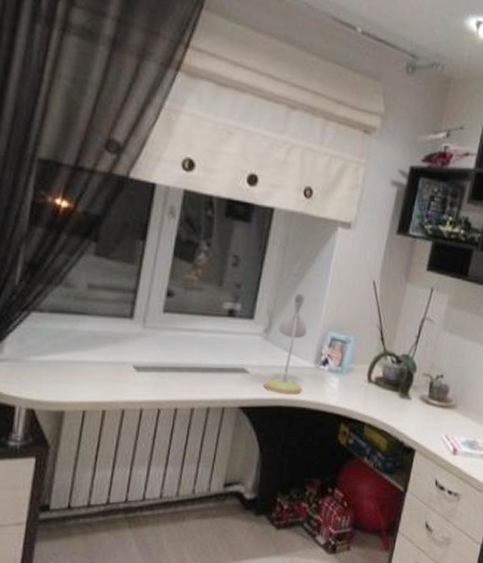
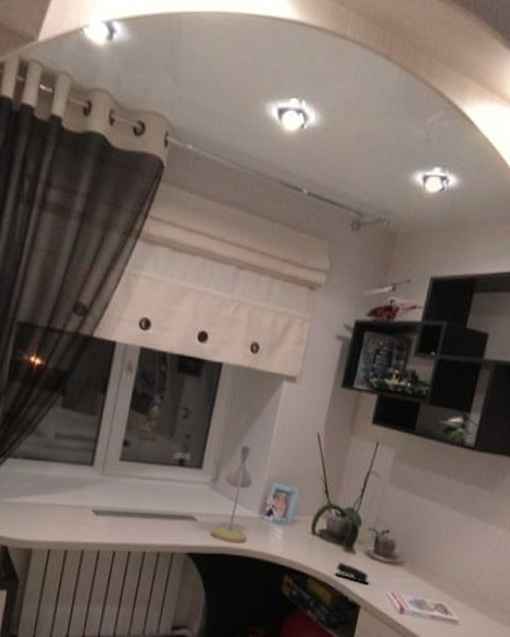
stapler: none [391,408,424,429] -> present [335,562,369,584]

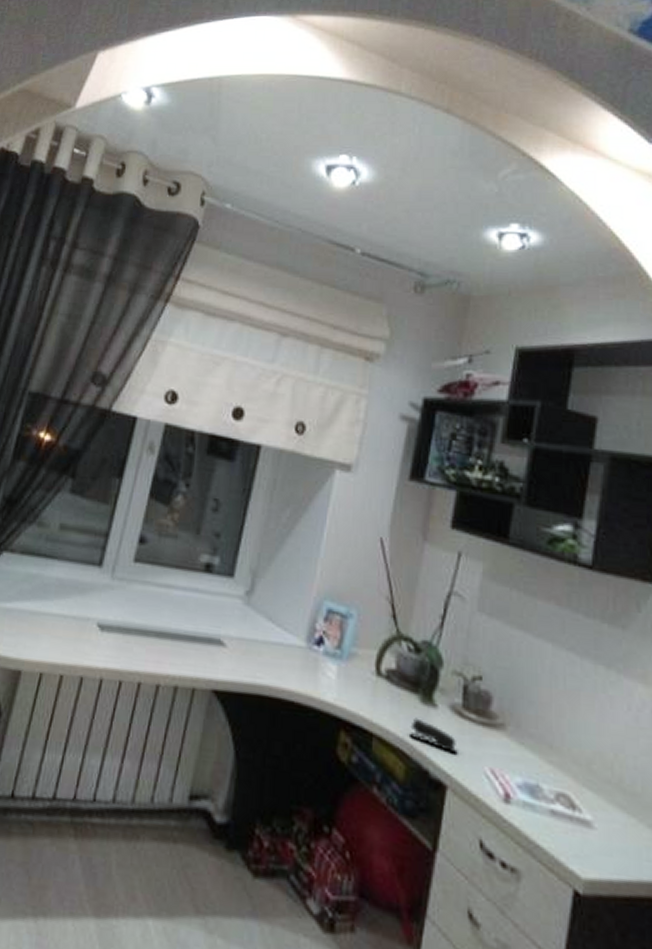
desk lamp: present [210,445,252,544] -> none [243,549,297,682]

